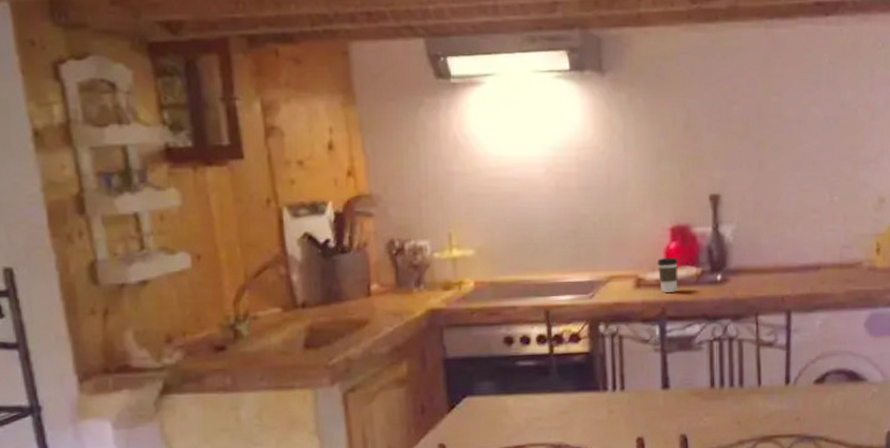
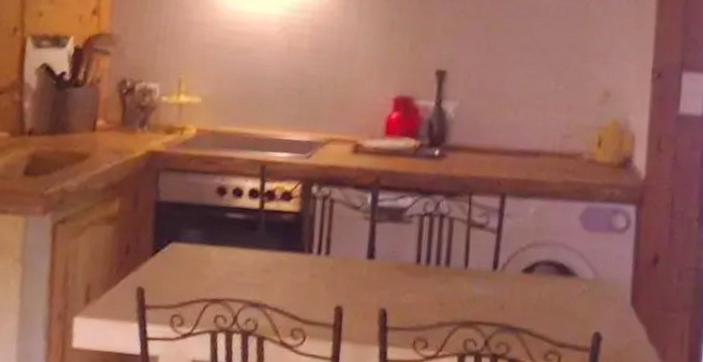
coffee cup: present [657,258,678,292] -> none [377,127,398,162]

